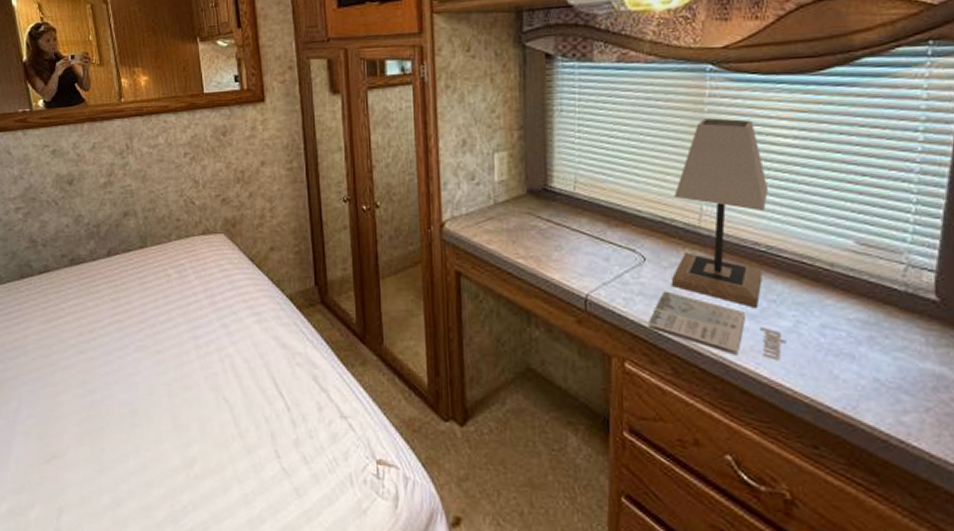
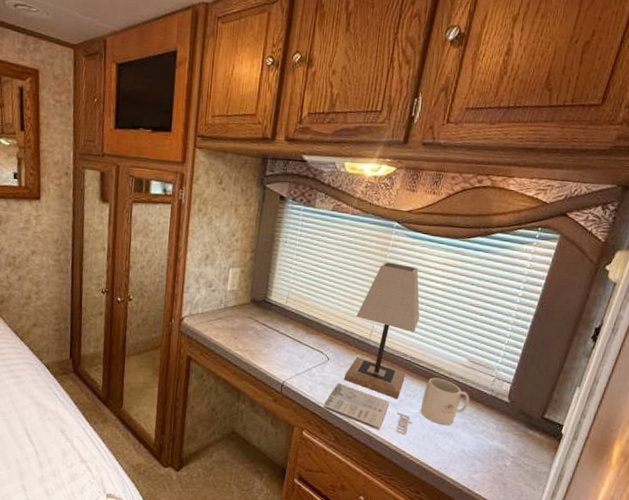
mug: none [794,272,873,343] -> present [420,377,470,426]

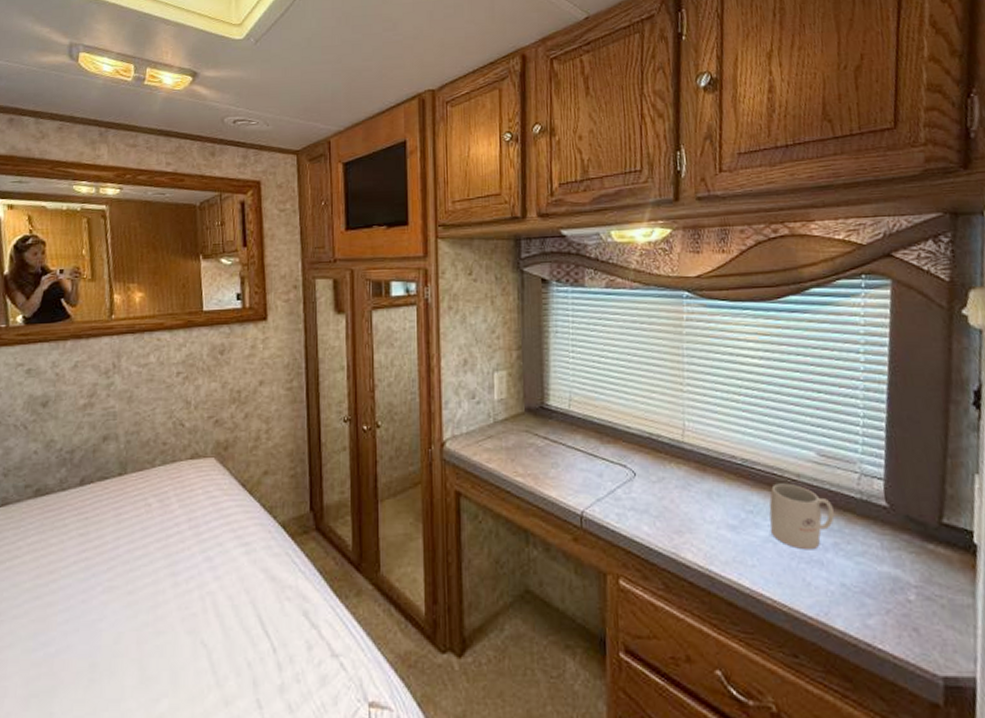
magazine: present [323,383,413,435] -> none [639,505,764,570]
lamp: present [343,262,420,400] -> none [659,340,742,520]

